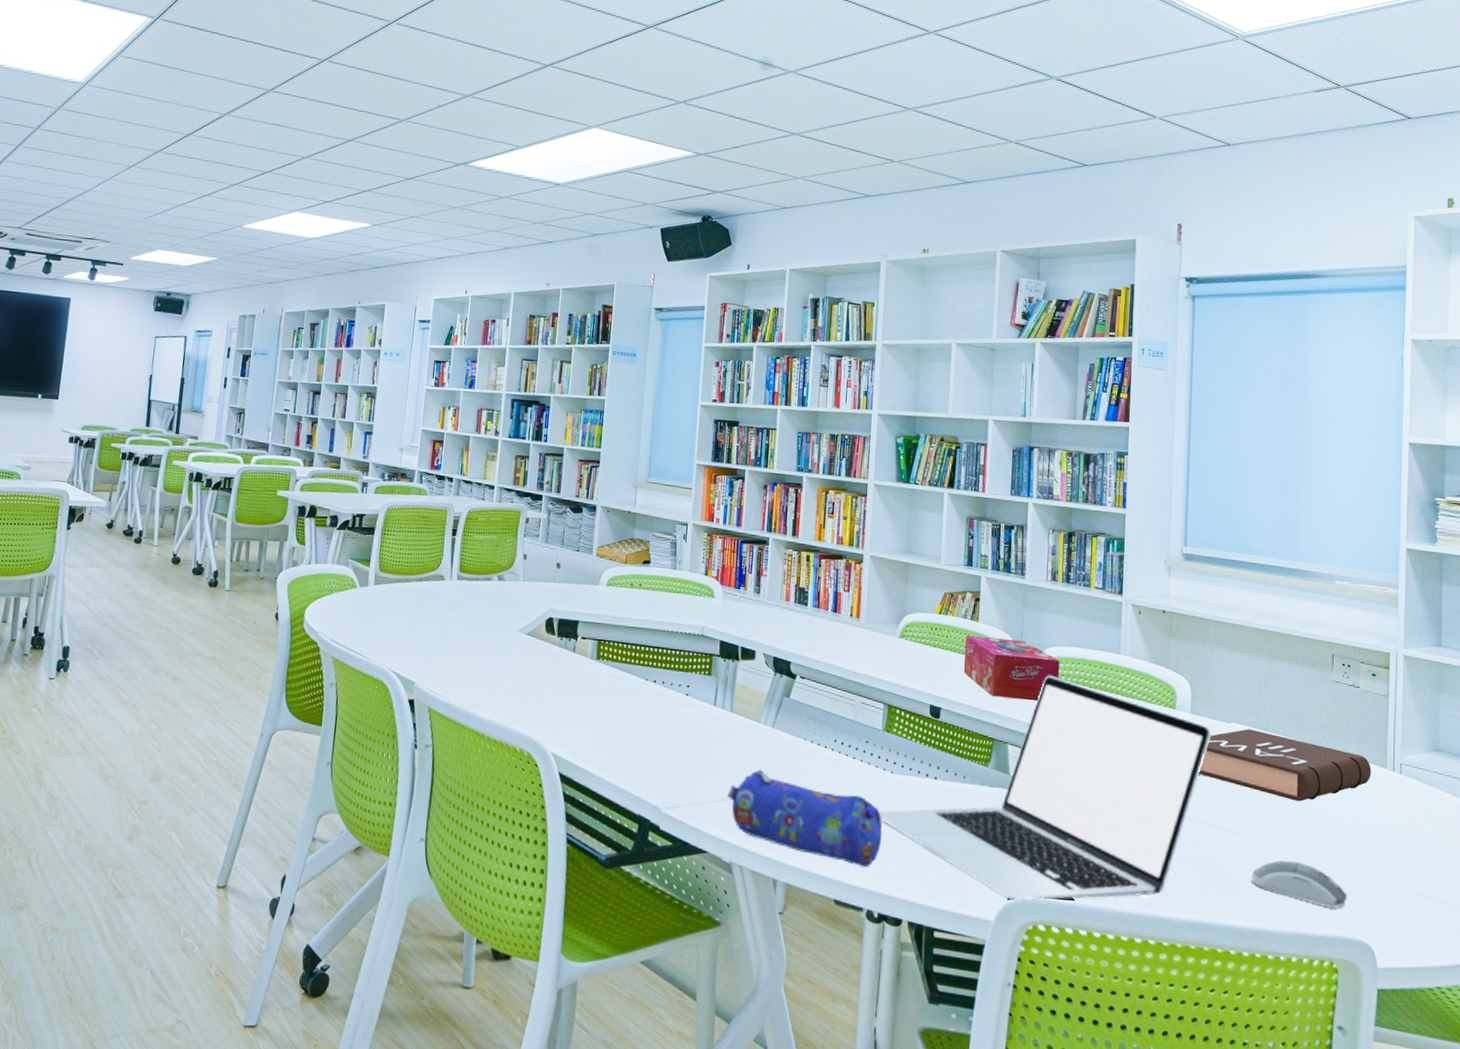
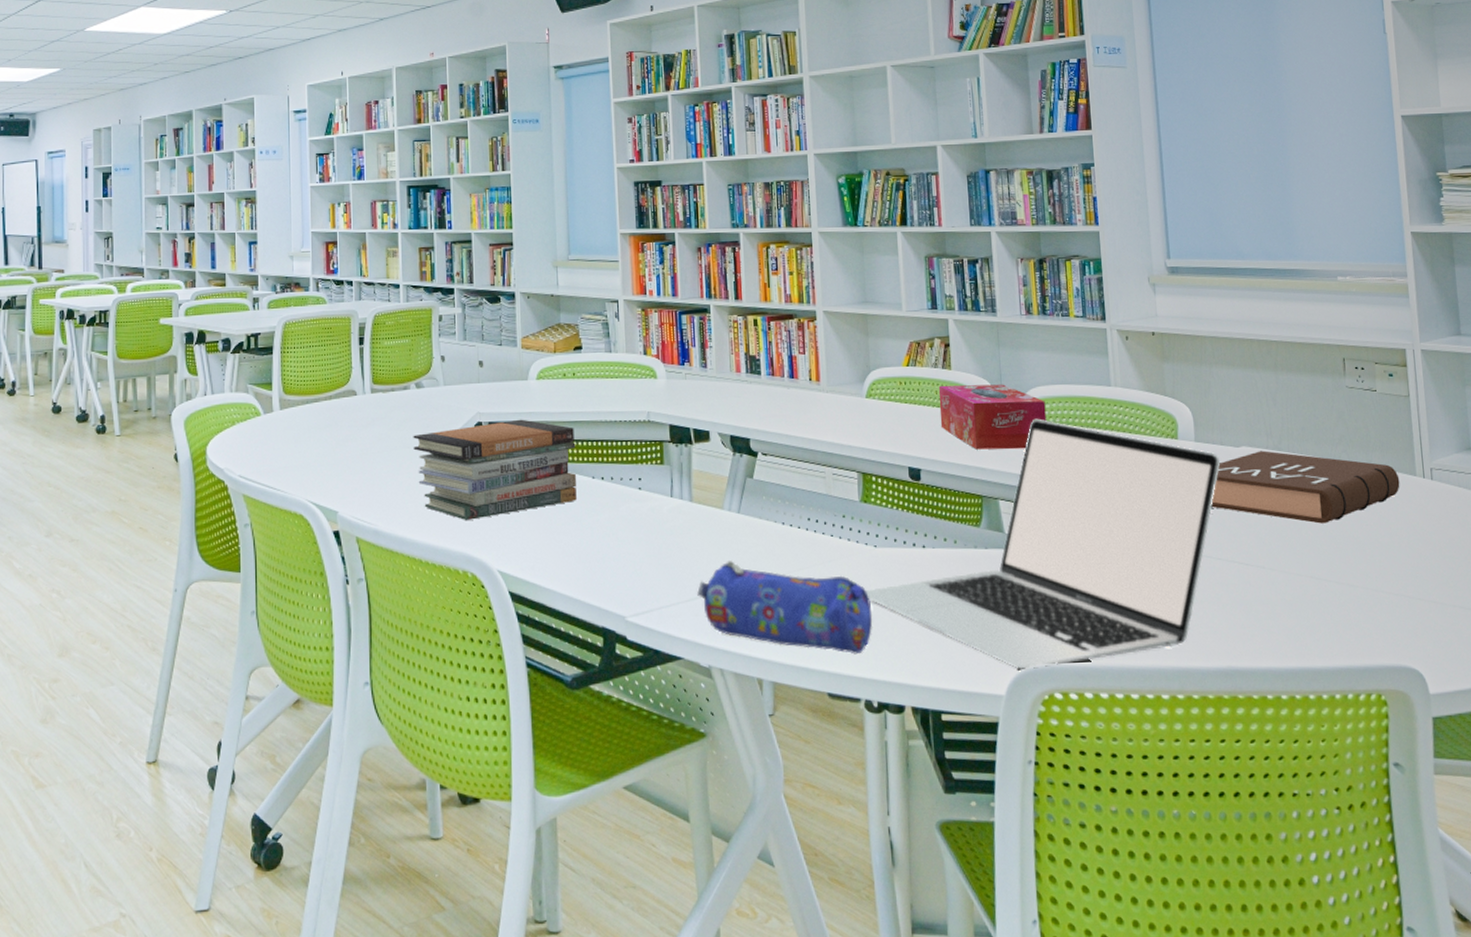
book stack: none [489,619,635,705] -> present [413,419,577,520]
computer mouse: present [1251,860,1348,909] -> none [1281,588,1389,636]

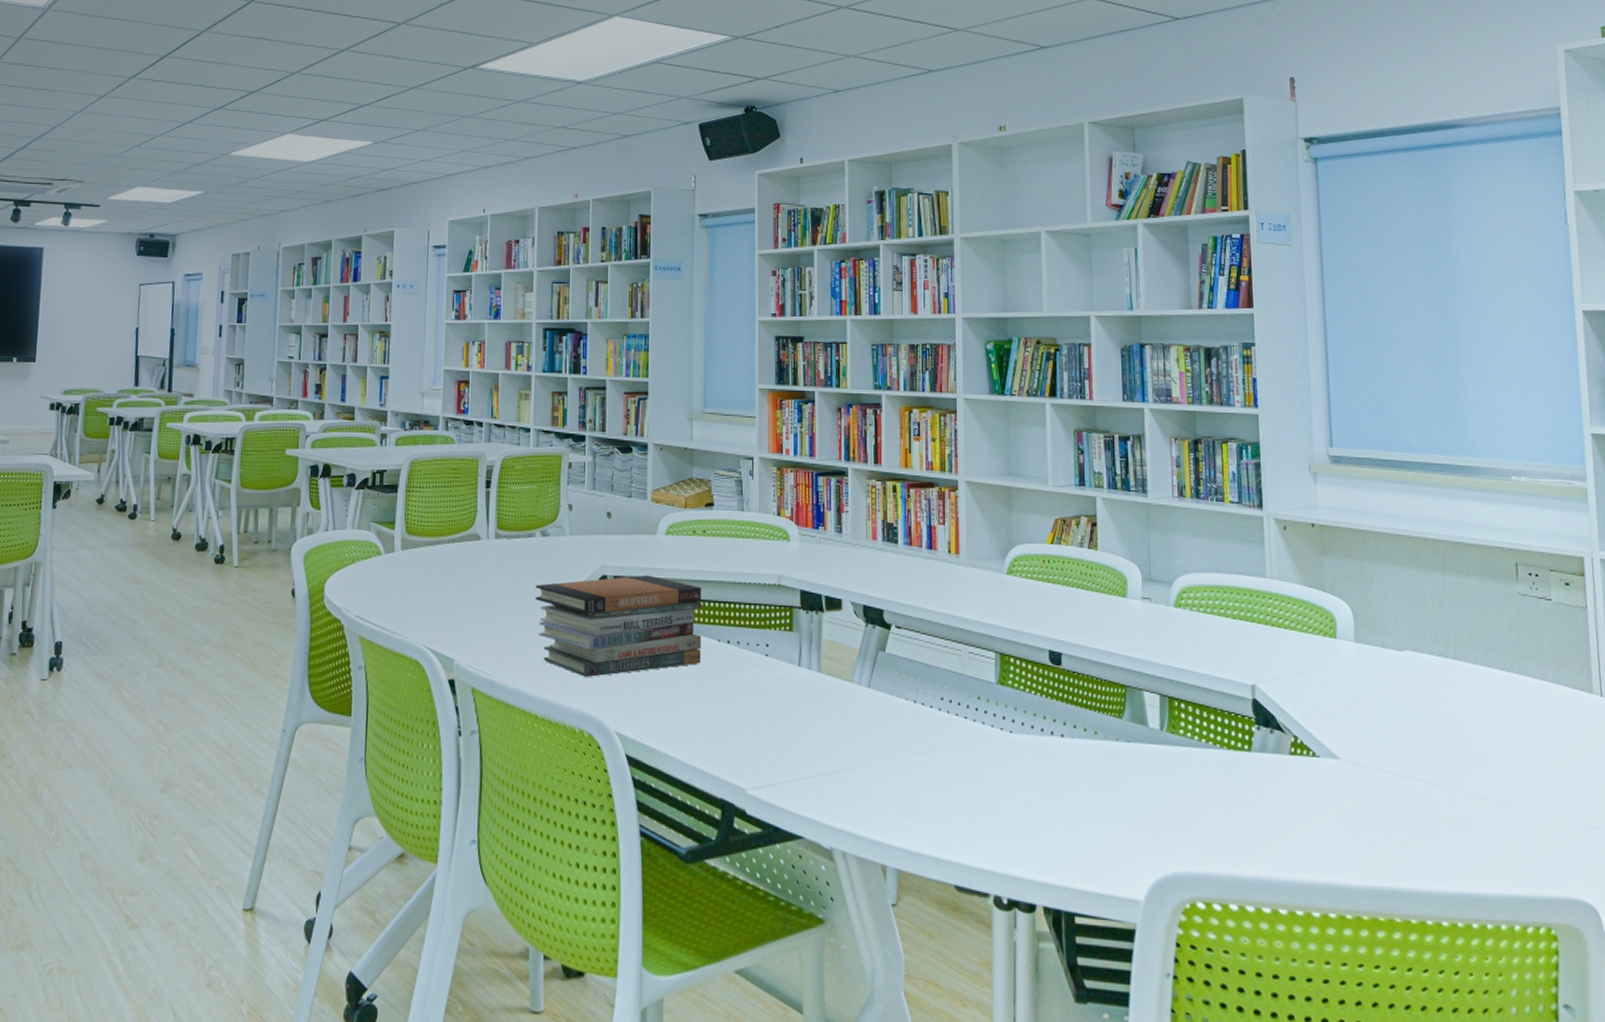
pencil case: present [697,561,873,655] -> none [822,737,1006,846]
laptop: present [866,419,1220,670] -> none [999,608,1381,876]
tissue box: present [938,384,1047,450] -> none [1083,566,1197,639]
book: present [1211,450,1400,524] -> none [1370,656,1576,739]

